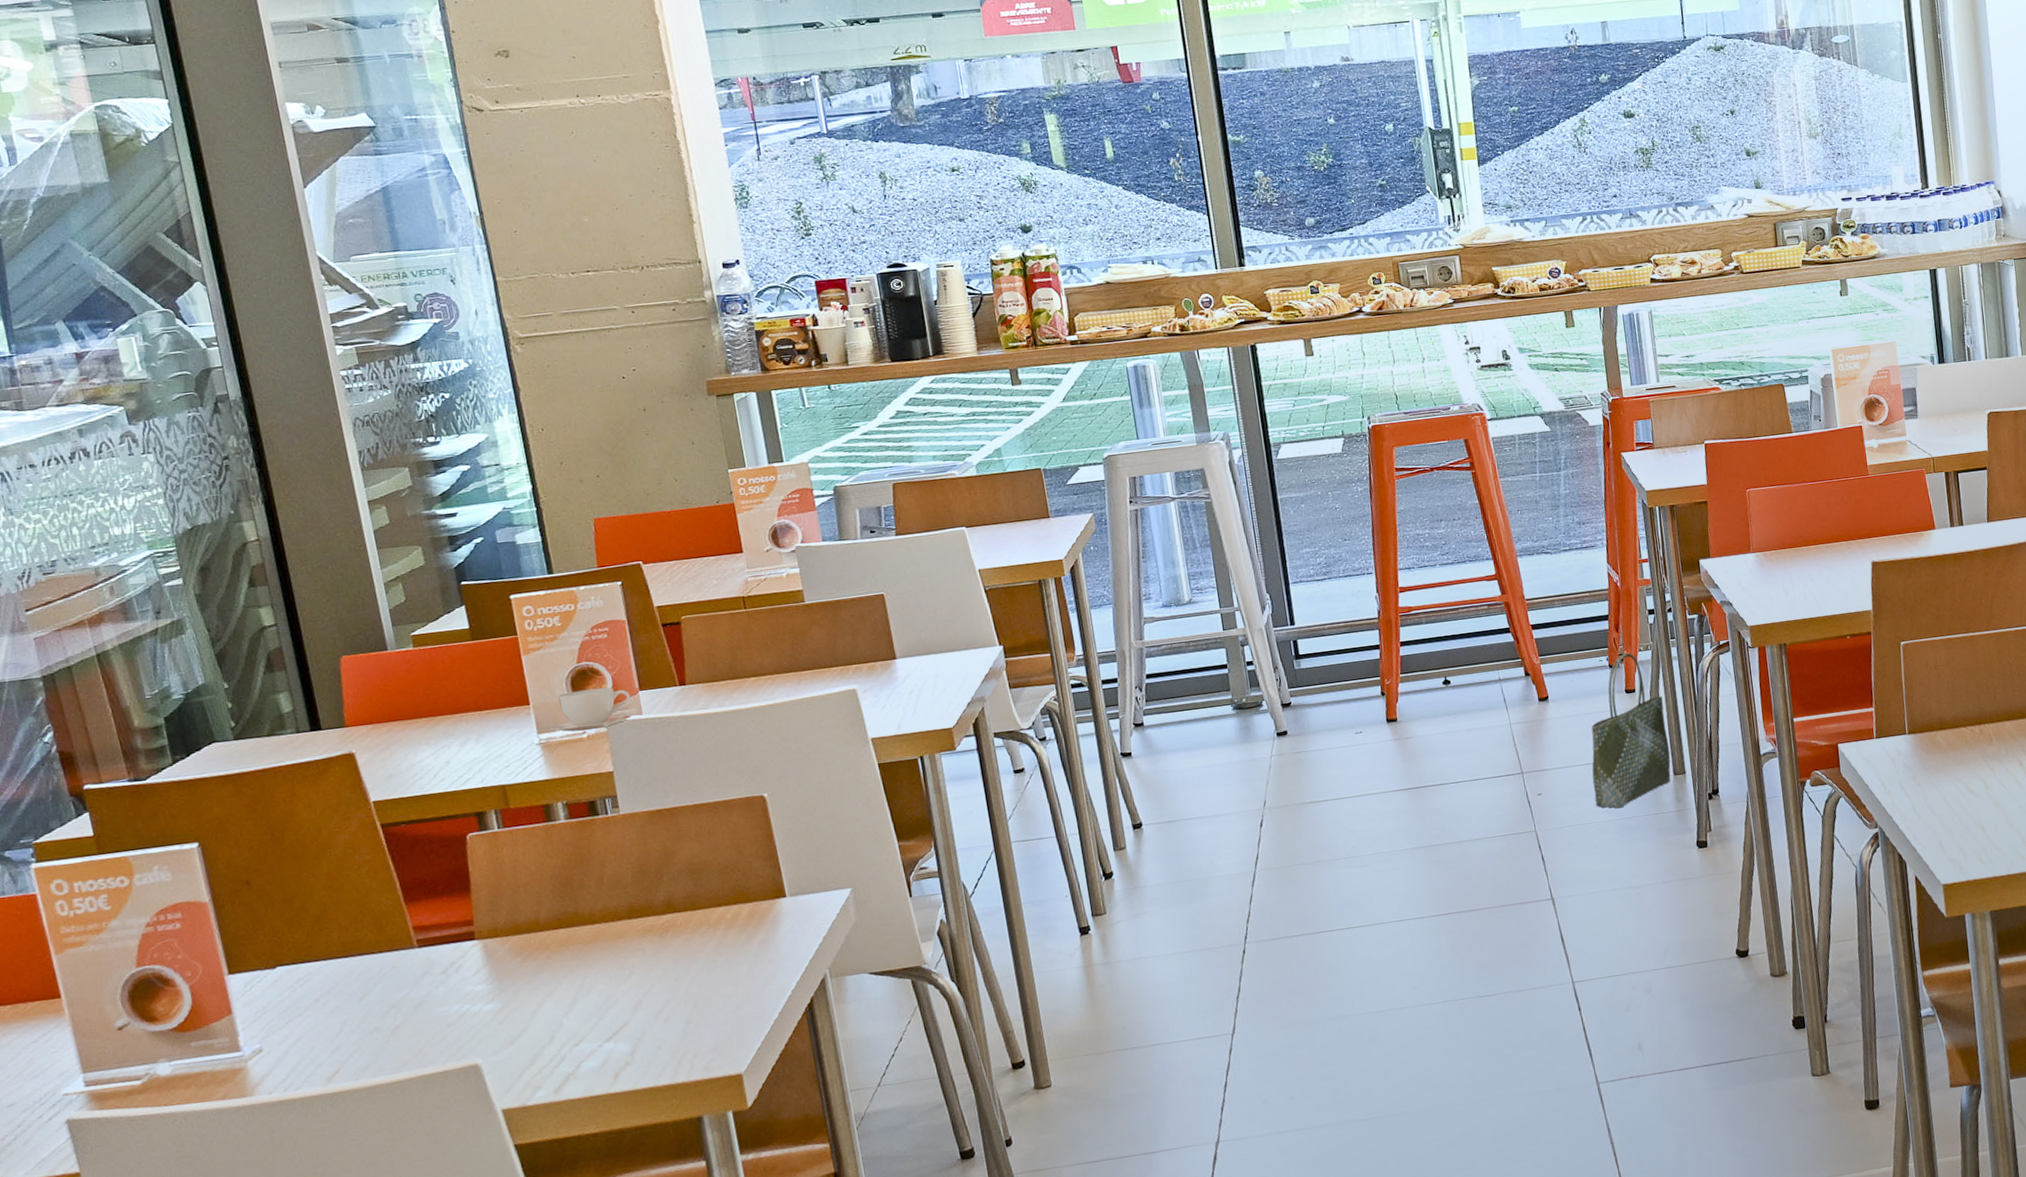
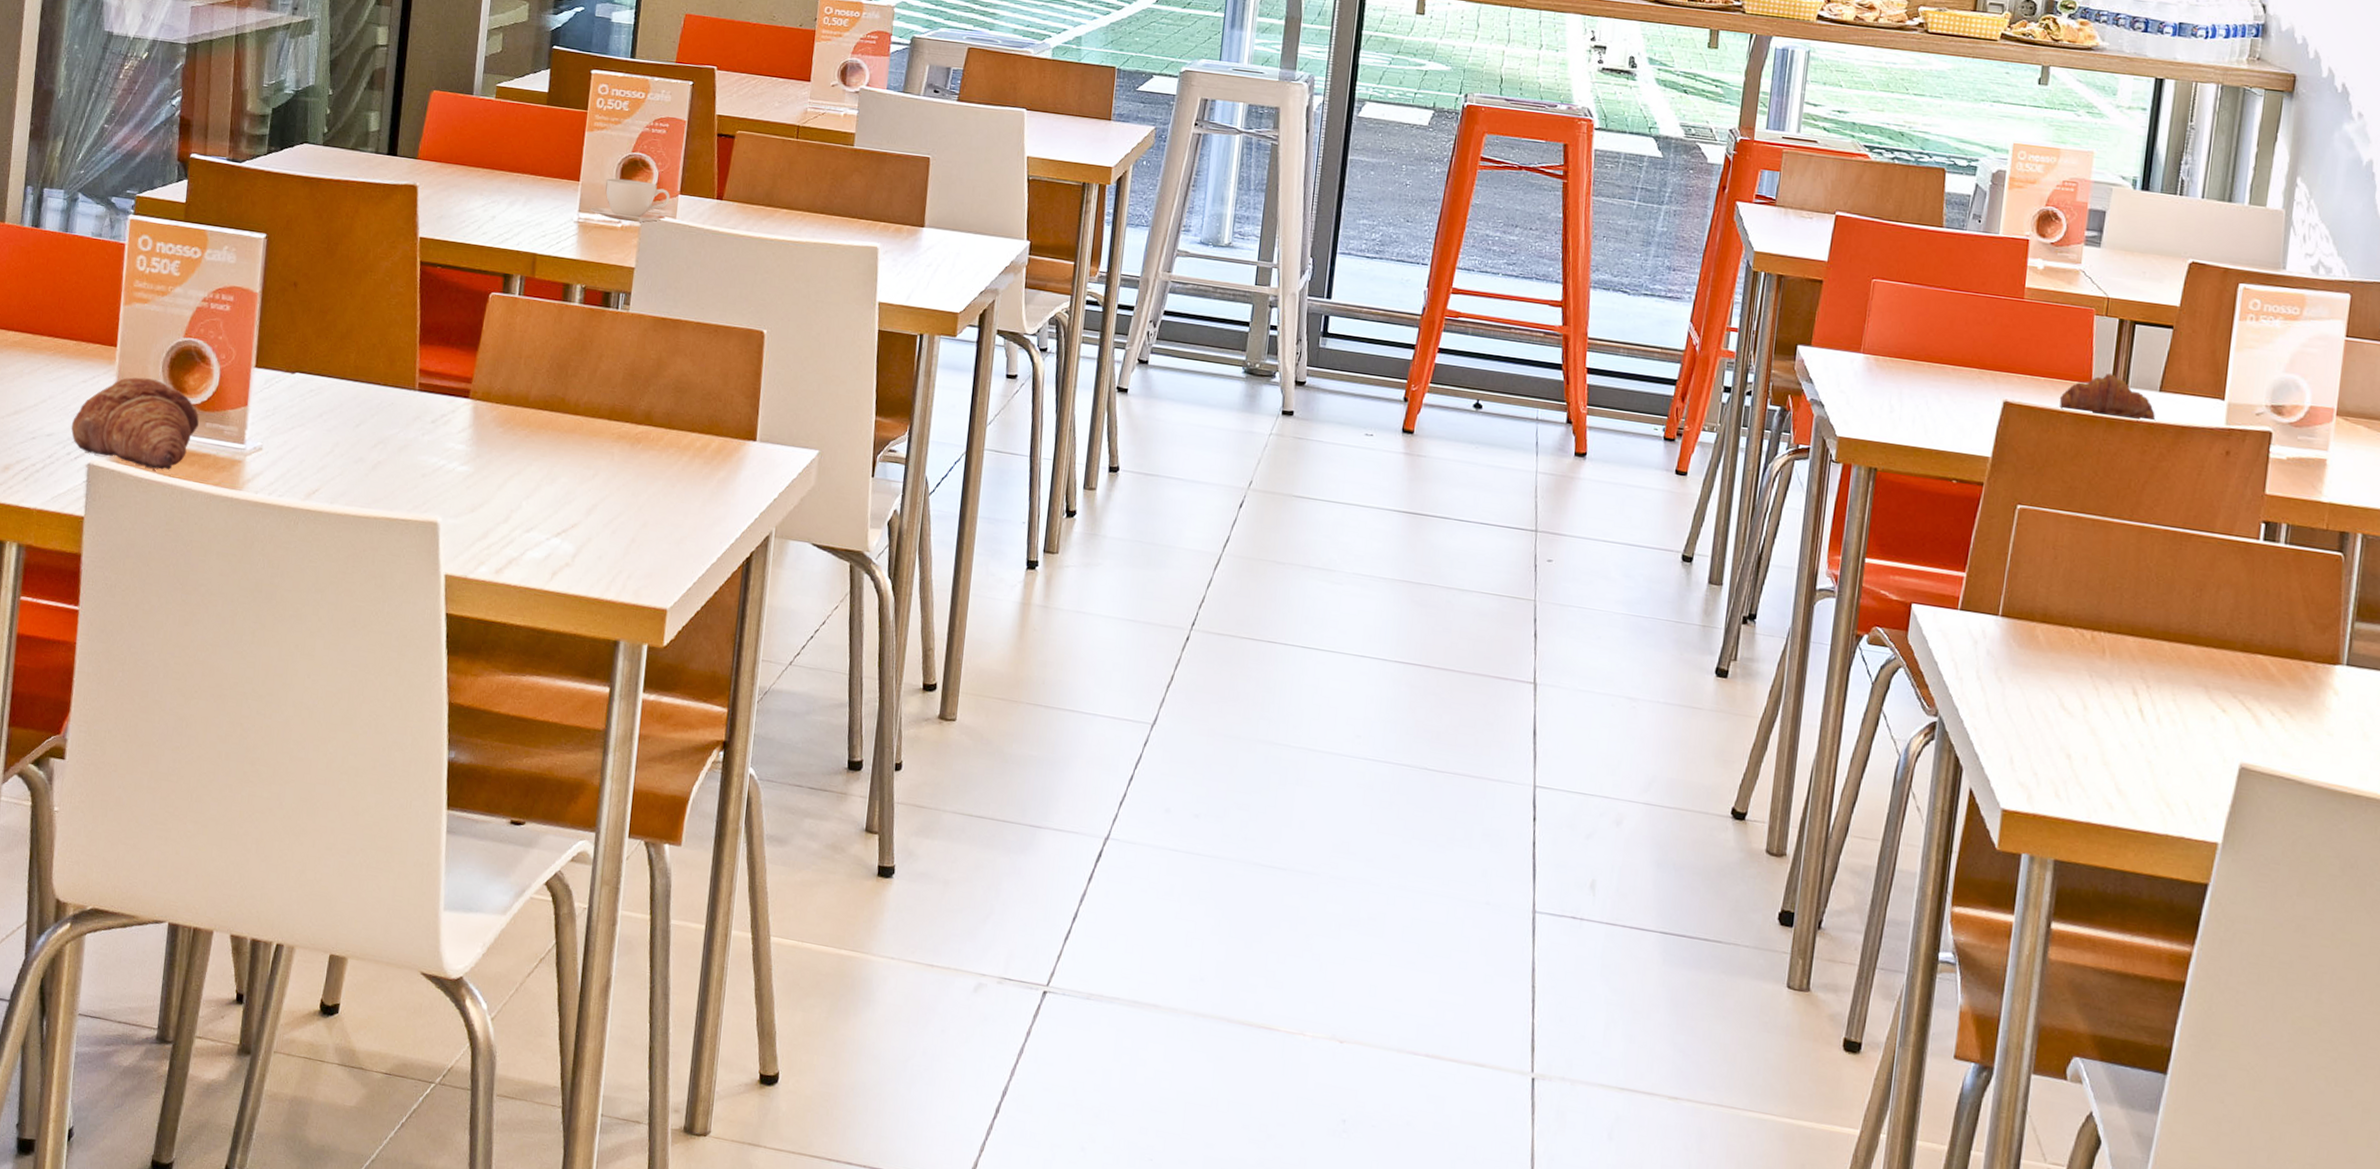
pastry: none [33,1017,183,1110] -> present [71,377,199,470]
shopping bag: present [1591,653,1671,809] -> none [1610,428,1717,604]
croissant: none [1913,518,1990,557] -> present [2059,373,2156,422]

